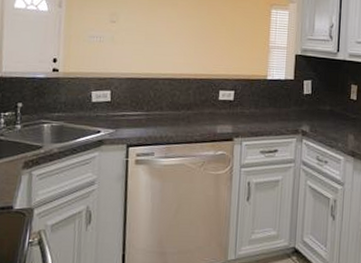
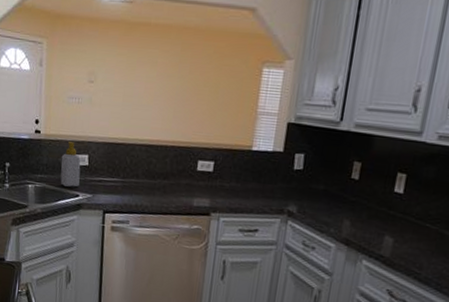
soap bottle: none [80,79,103,124] -> present [60,142,81,187]

